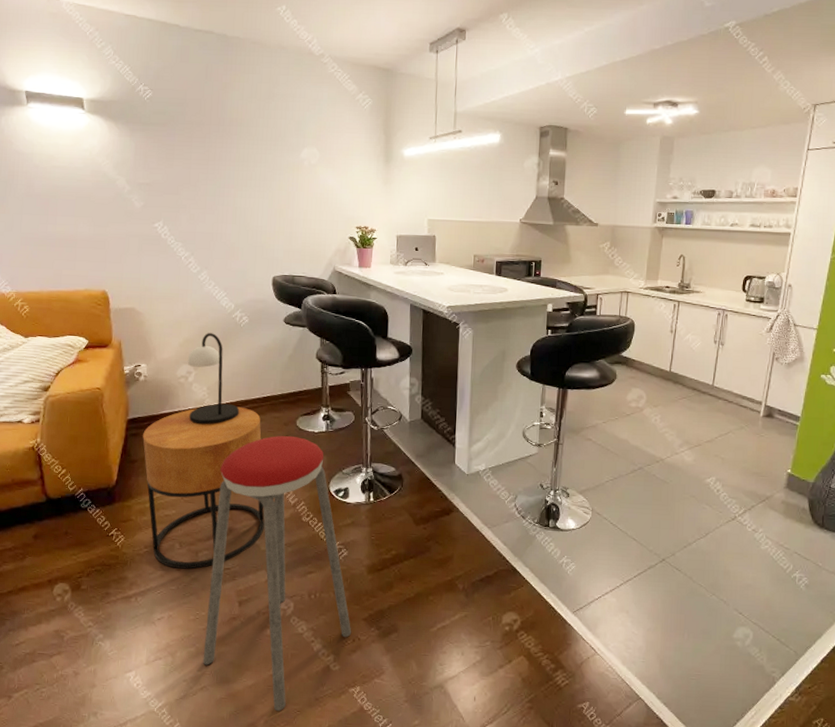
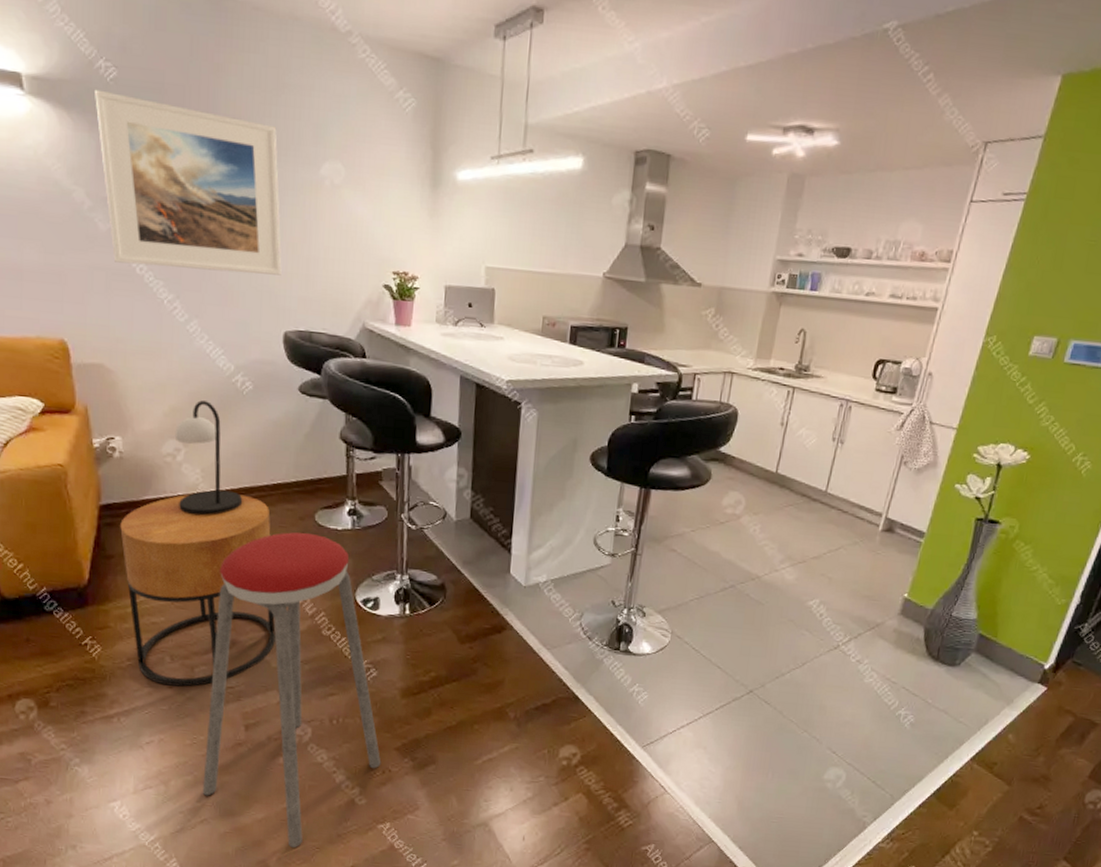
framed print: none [135,106,272,234] -> present [95,89,282,276]

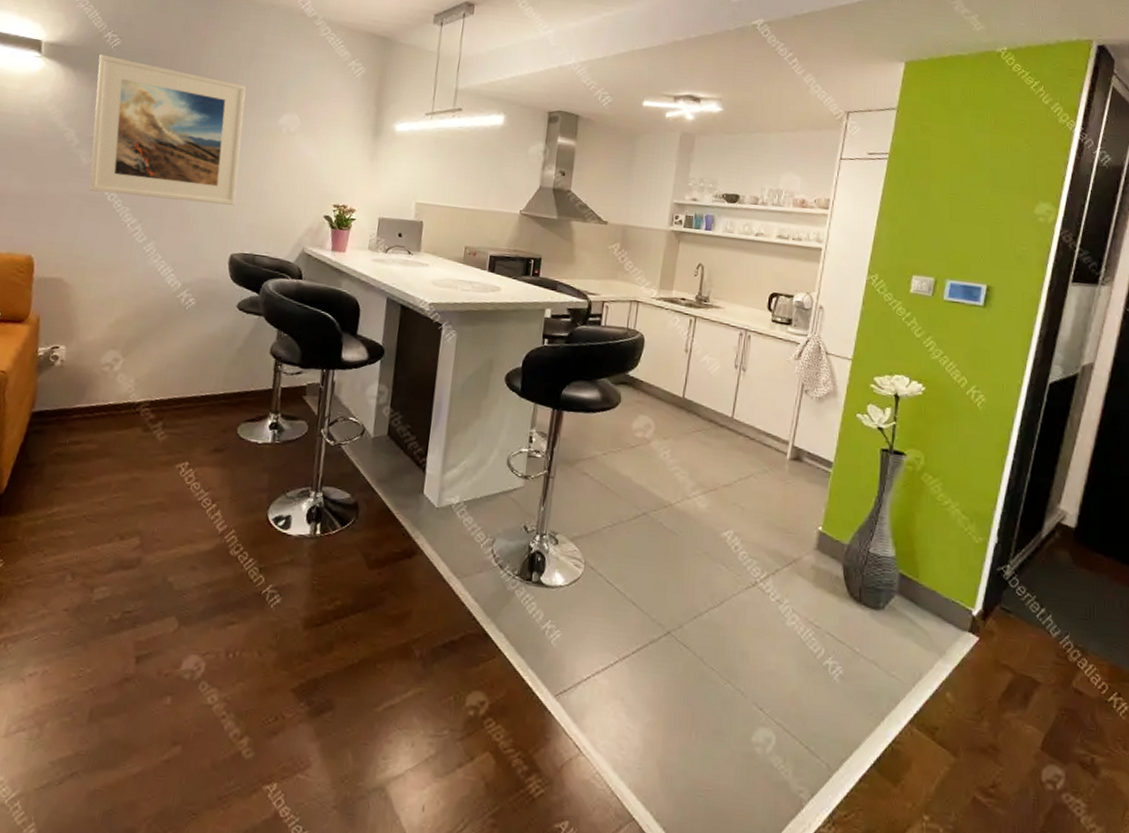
side table: present [120,494,276,687] -> none [37,404,195,610]
table lamp: present [174,400,243,516] -> none [107,314,171,426]
music stool: present [202,532,381,847] -> none [78,444,275,813]

